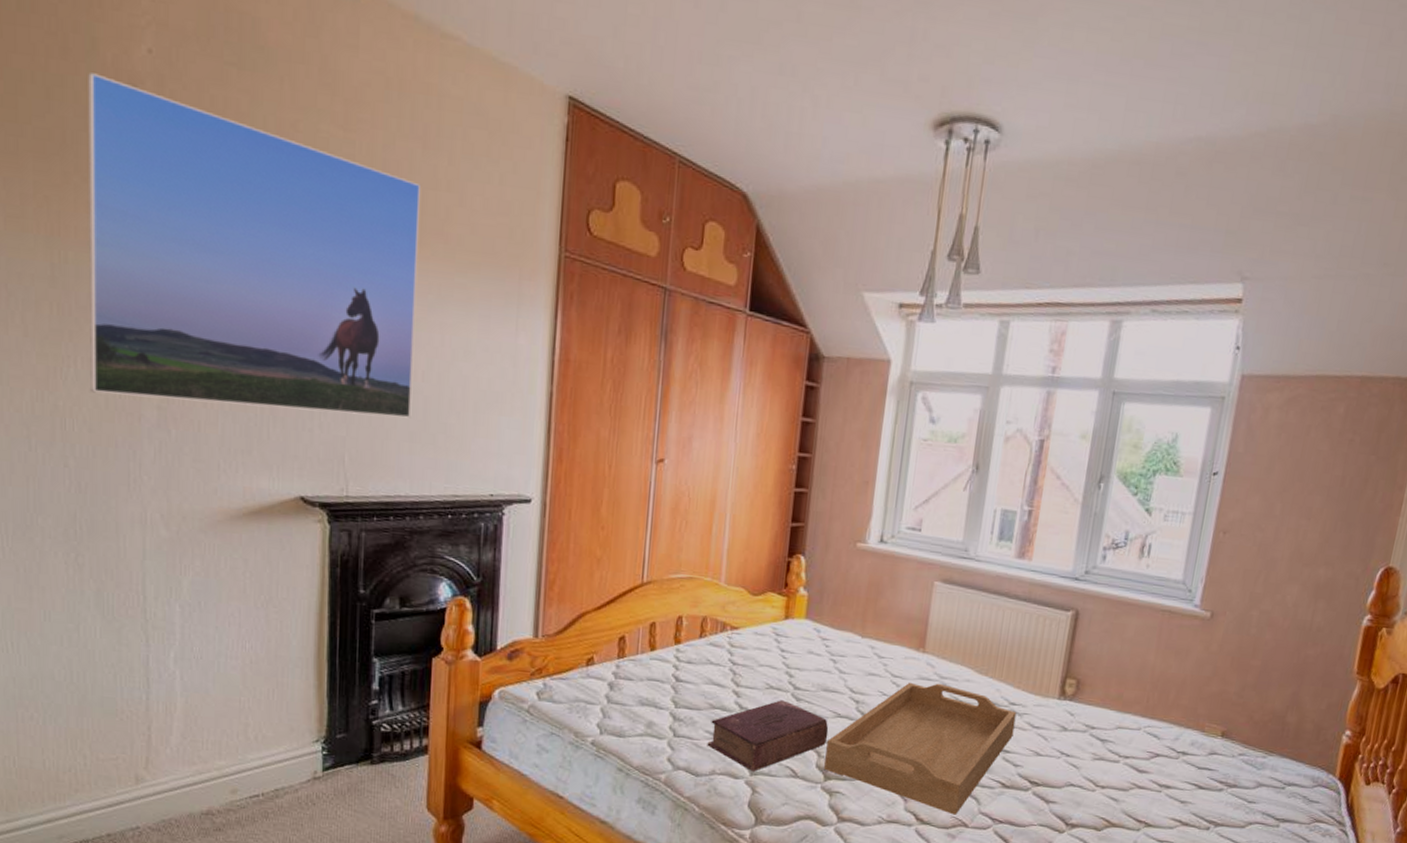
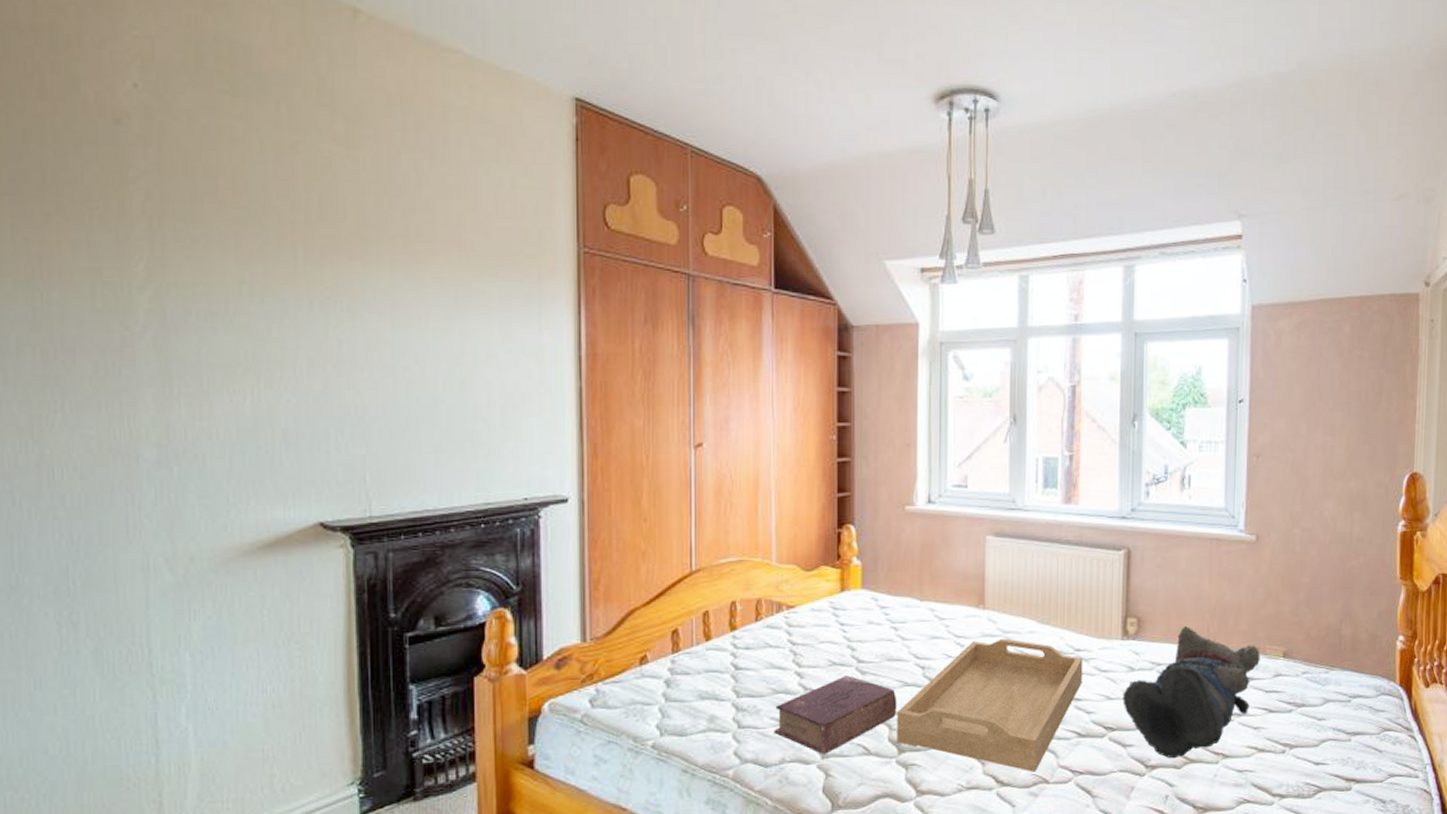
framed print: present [88,73,422,418] -> none [69,111,435,437]
teddy bear: none [1051,694,1199,821] -> present [1122,626,1260,759]

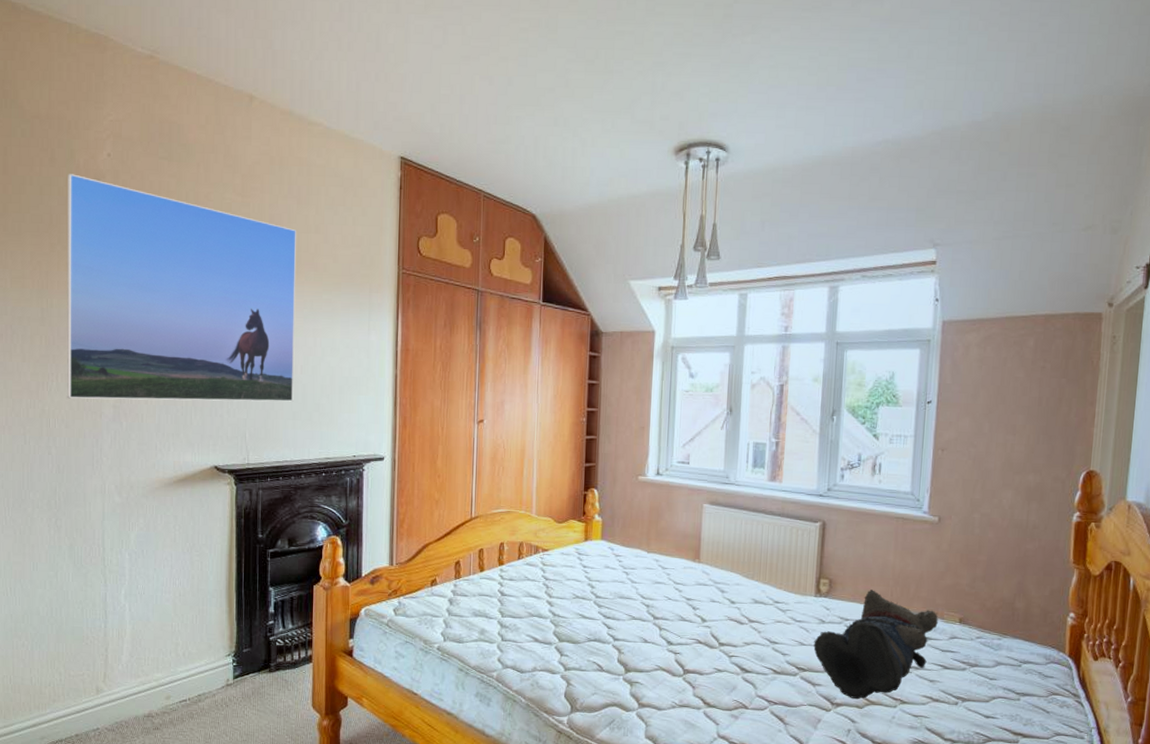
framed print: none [69,111,435,437] -> present [67,174,297,402]
book: present [774,675,897,754] -> none [529,607,626,667]
serving tray: present [897,638,1083,773] -> none [624,587,781,699]

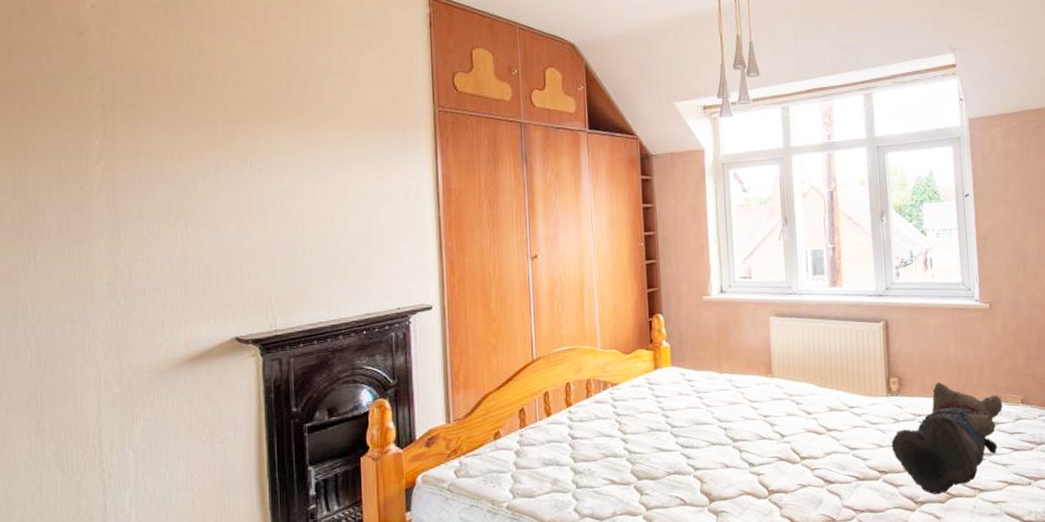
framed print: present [67,174,297,402] -> none [43,29,325,280]

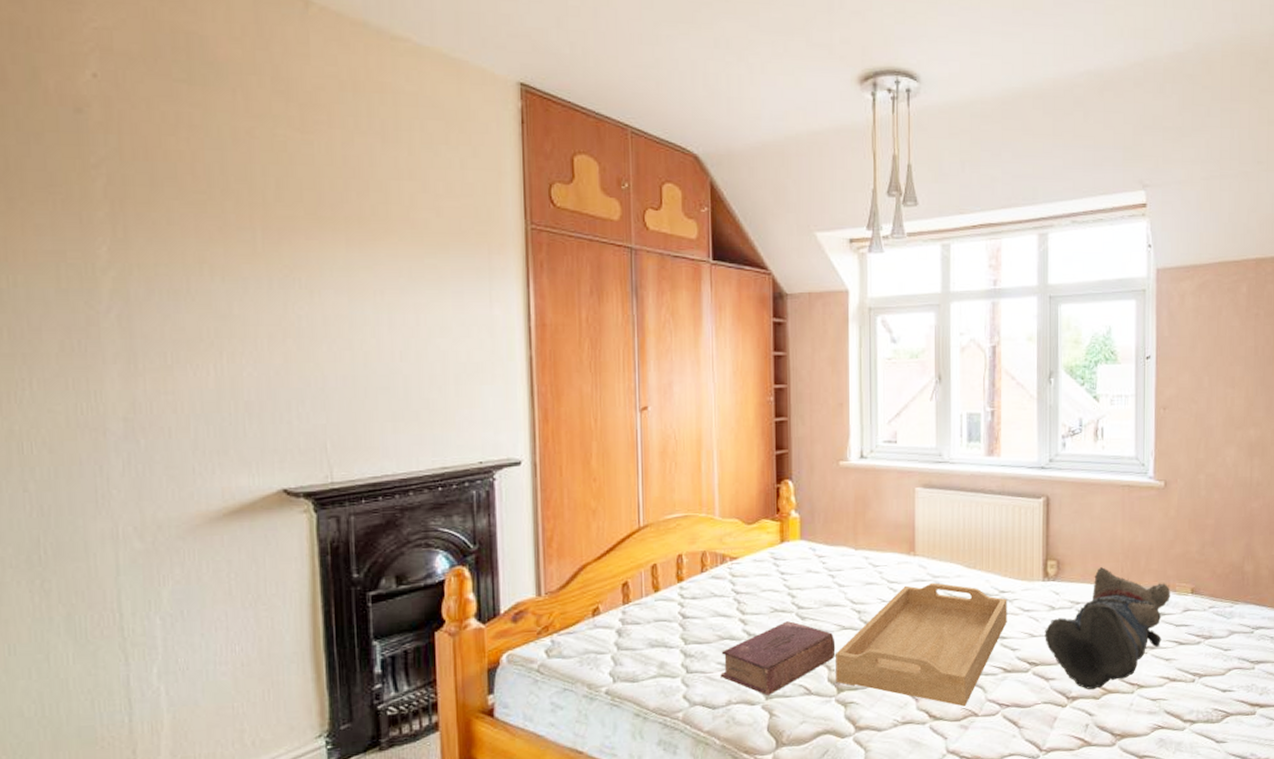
book: none [606,439,706,507] -> present [720,621,836,695]
serving tray: none [706,400,857,513] -> present [836,582,1007,707]

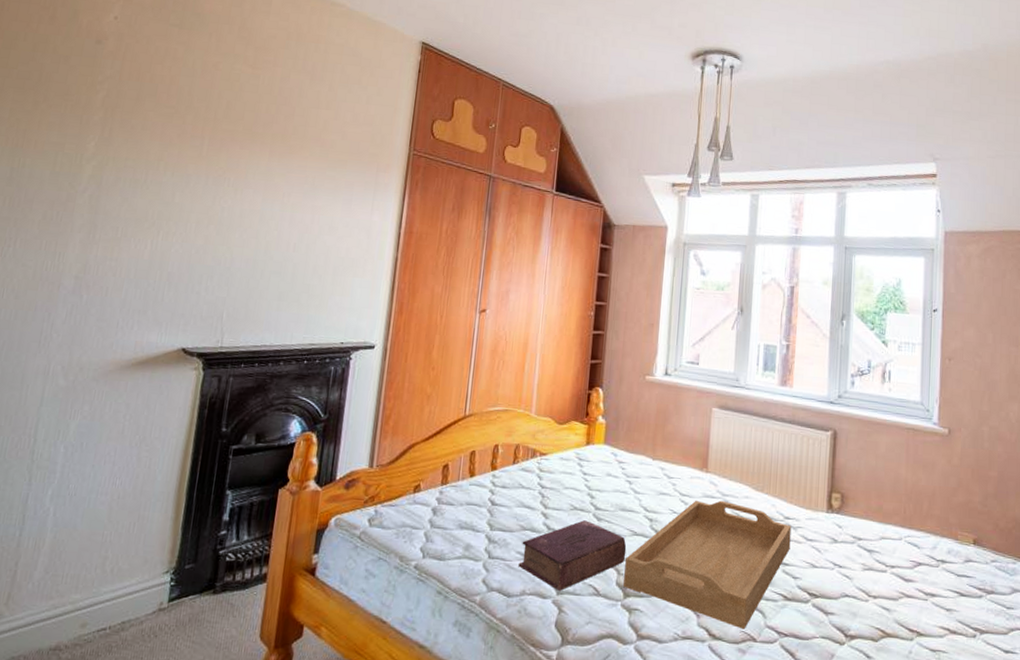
teddy bear: present [1045,567,1170,690] -> none [826,506,952,631]

